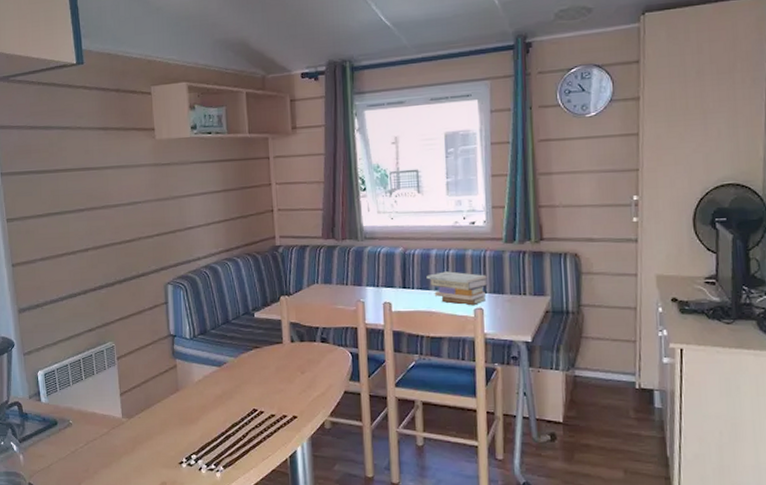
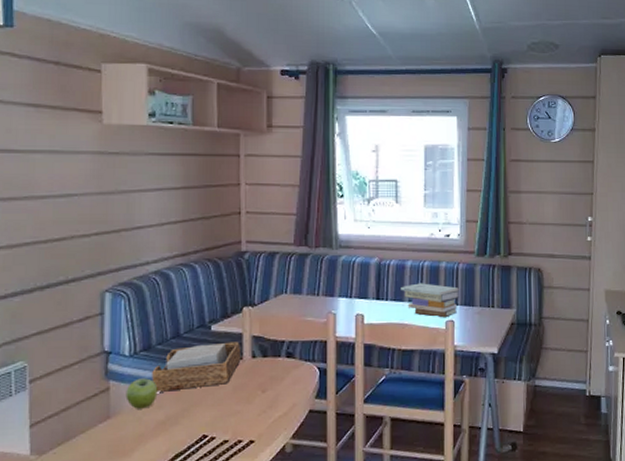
fruit: none [189,358,214,384] -> present [125,378,158,409]
napkin holder: none [209,327,282,370] -> present [152,341,241,392]

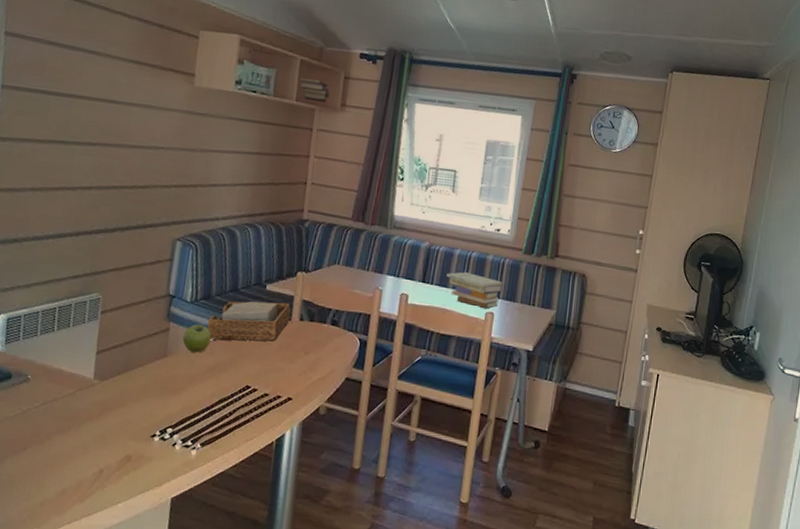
books: none [218,103,253,126] -> present [299,78,329,103]

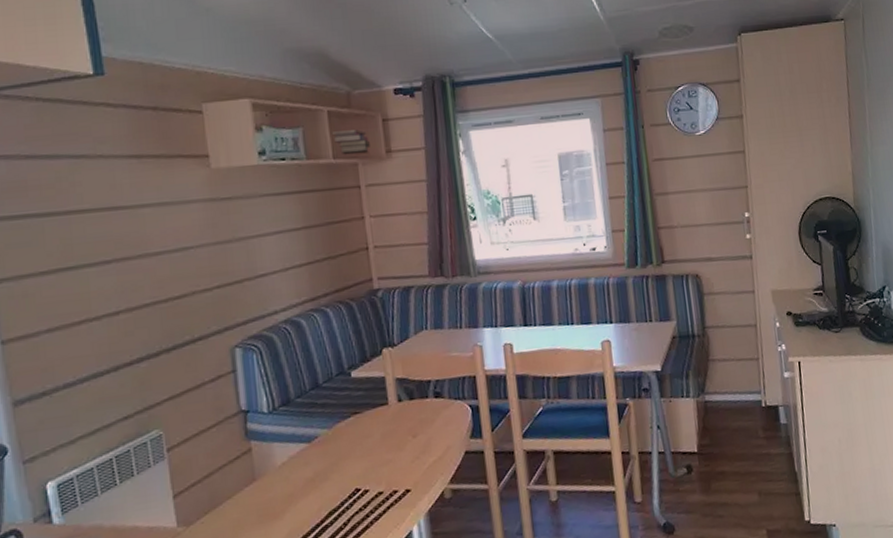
fruit: present [182,324,212,353] -> none [269,434,303,469]
napkin holder: present [207,301,291,342] -> none [294,386,387,448]
books: present [446,272,503,309] -> none [549,303,613,339]

